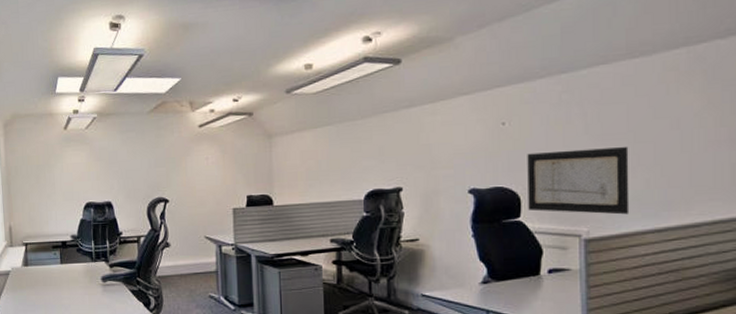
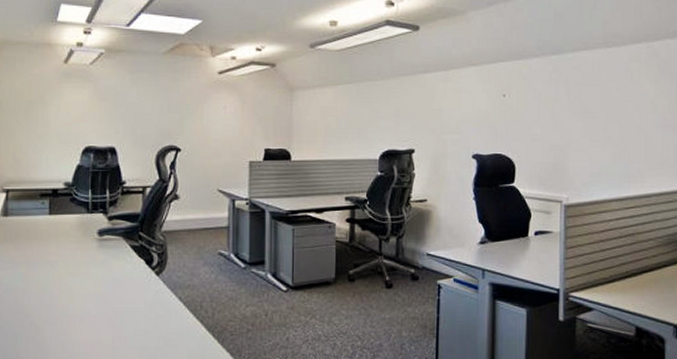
wall art: present [527,147,630,215] -> none [521,124,601,184]

